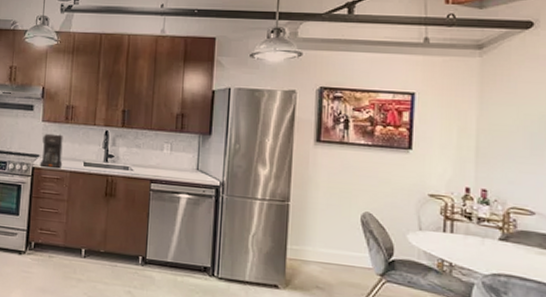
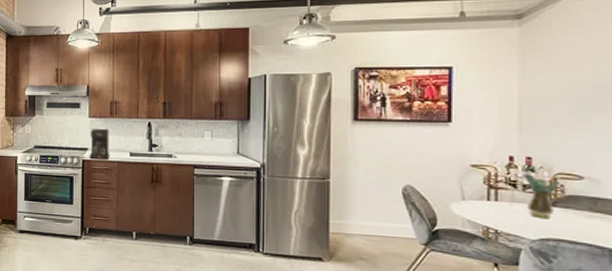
vase: none [477,205,514,254] -> present [522,172,561,219]

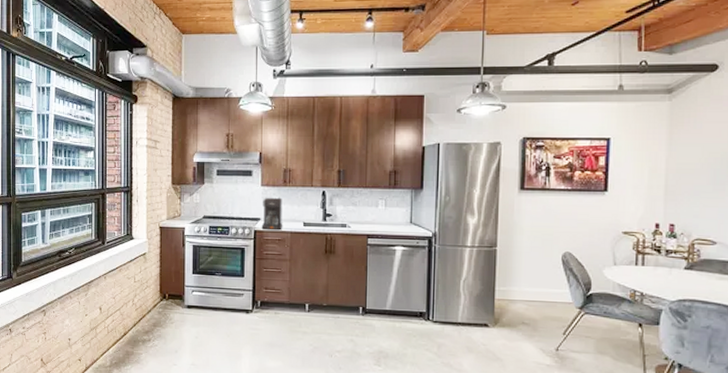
vase: present [522,172,561,219] -> none [665,238,698,282]

